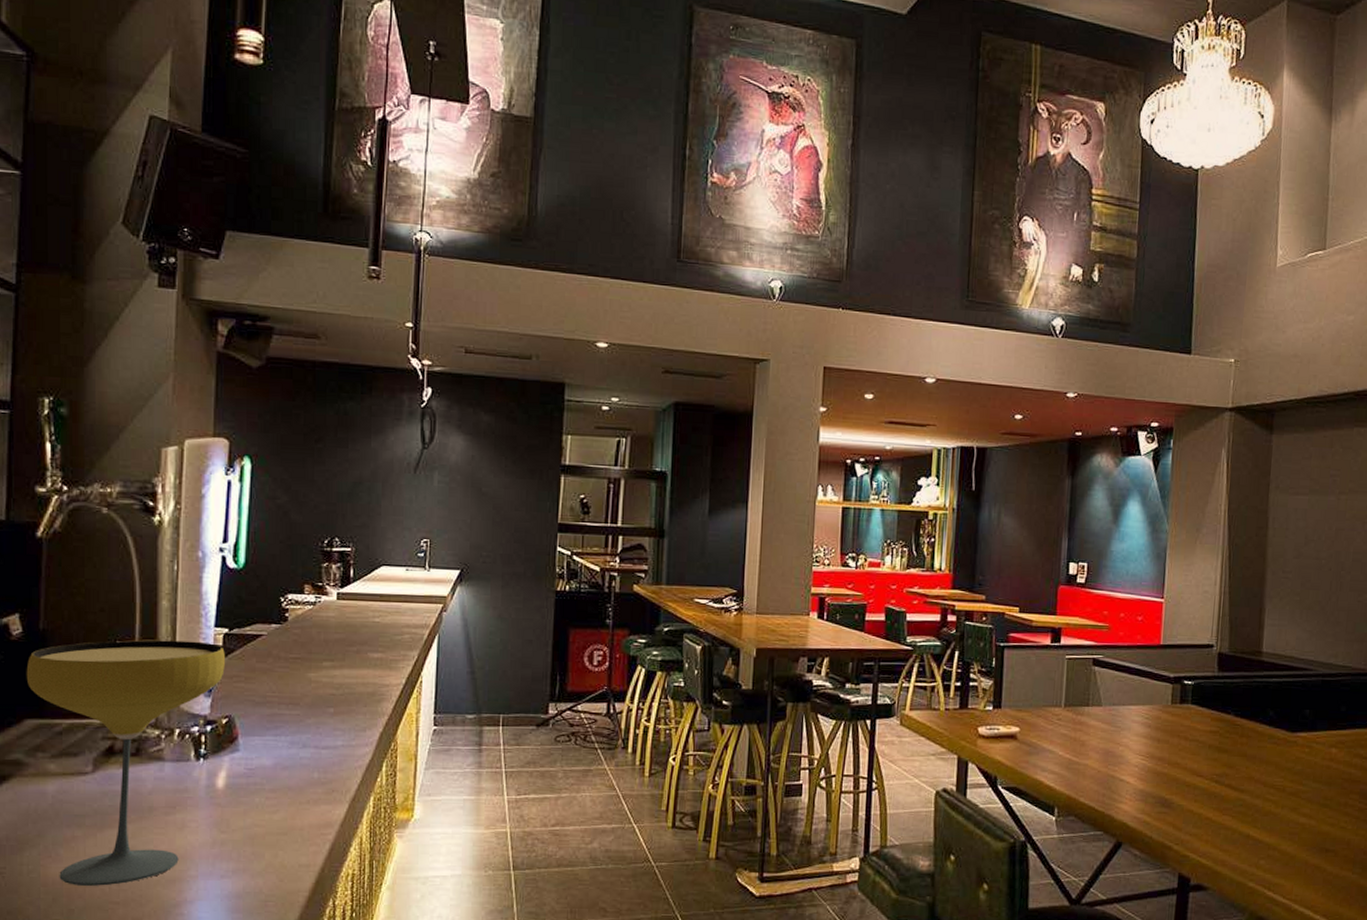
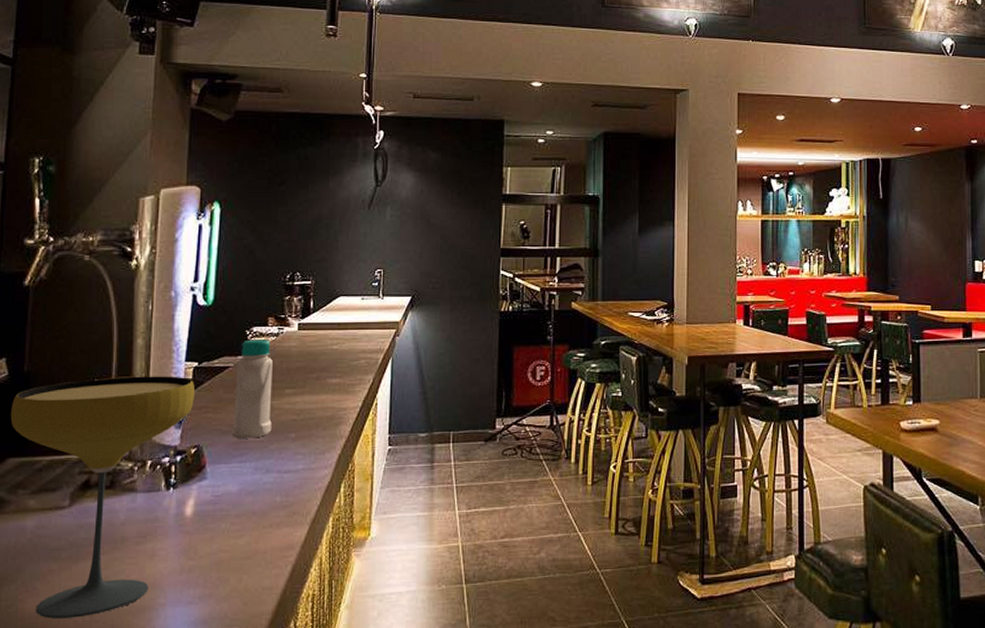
bottle: none [265,607,309,711] -> present [231,339,273,439]

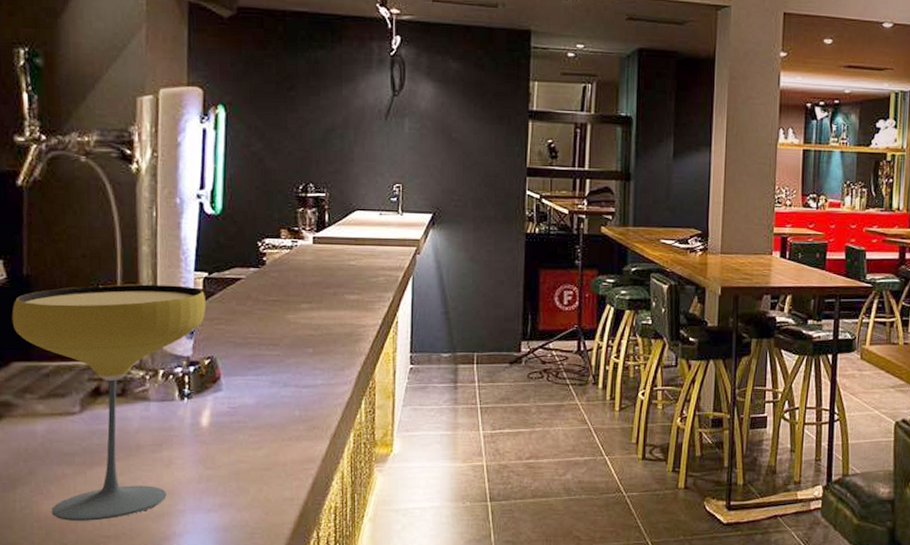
bottle: present [231,339,273,439] -> none [246,251,288,352]

